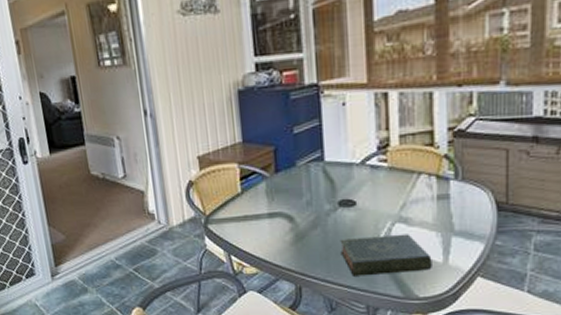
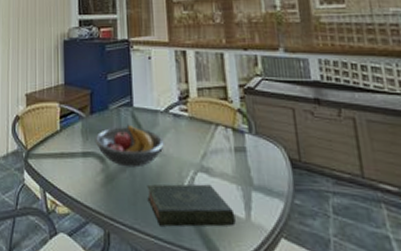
fruit bowl: none [281,180,359,224] -> present [95,124,164,168]

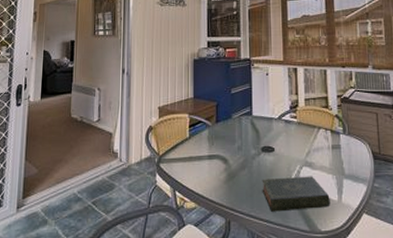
fruit bowl: present [95,124,164,168] -> none [219,130,277,166]

